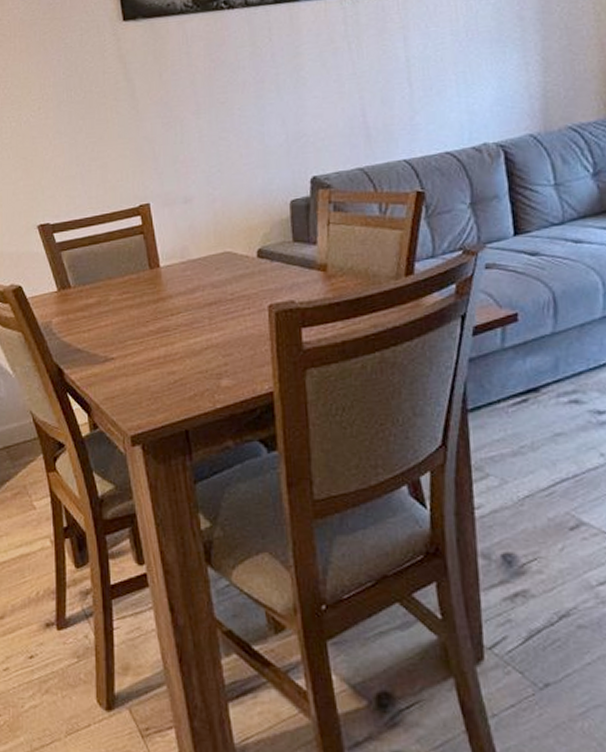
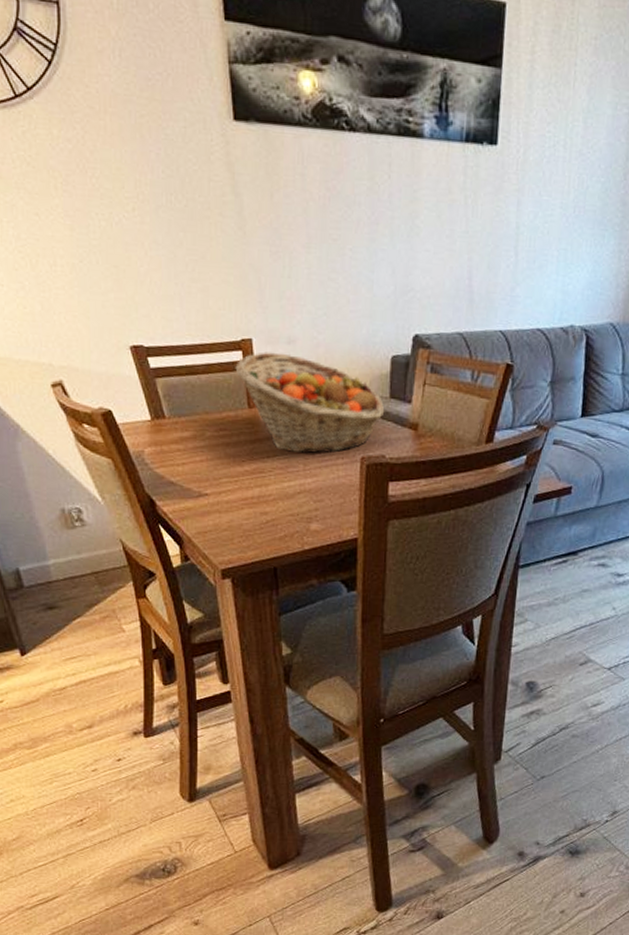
fruit basket: none [135,212,289,308] -> present [235,352,385,454]

